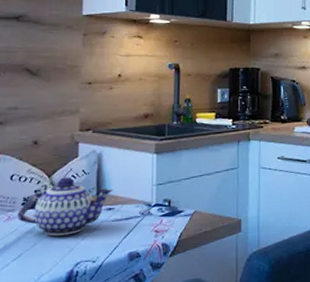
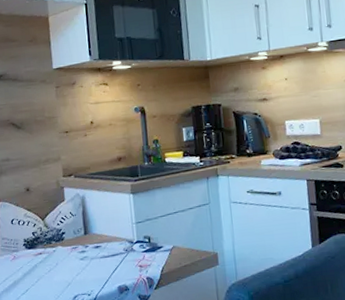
teapot: present [17,177,113,237] -> none [21,219,98,273]

